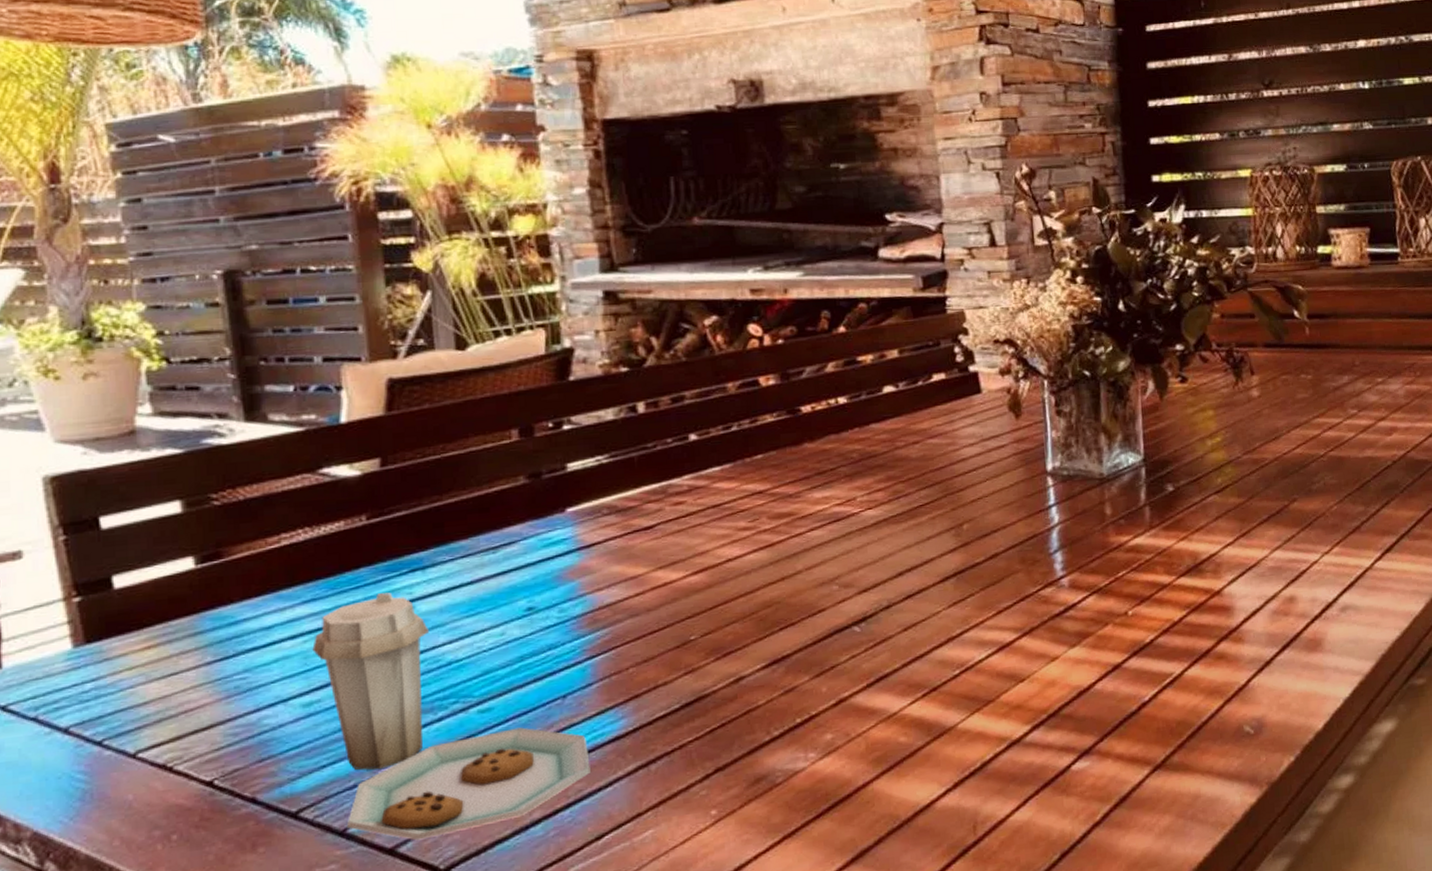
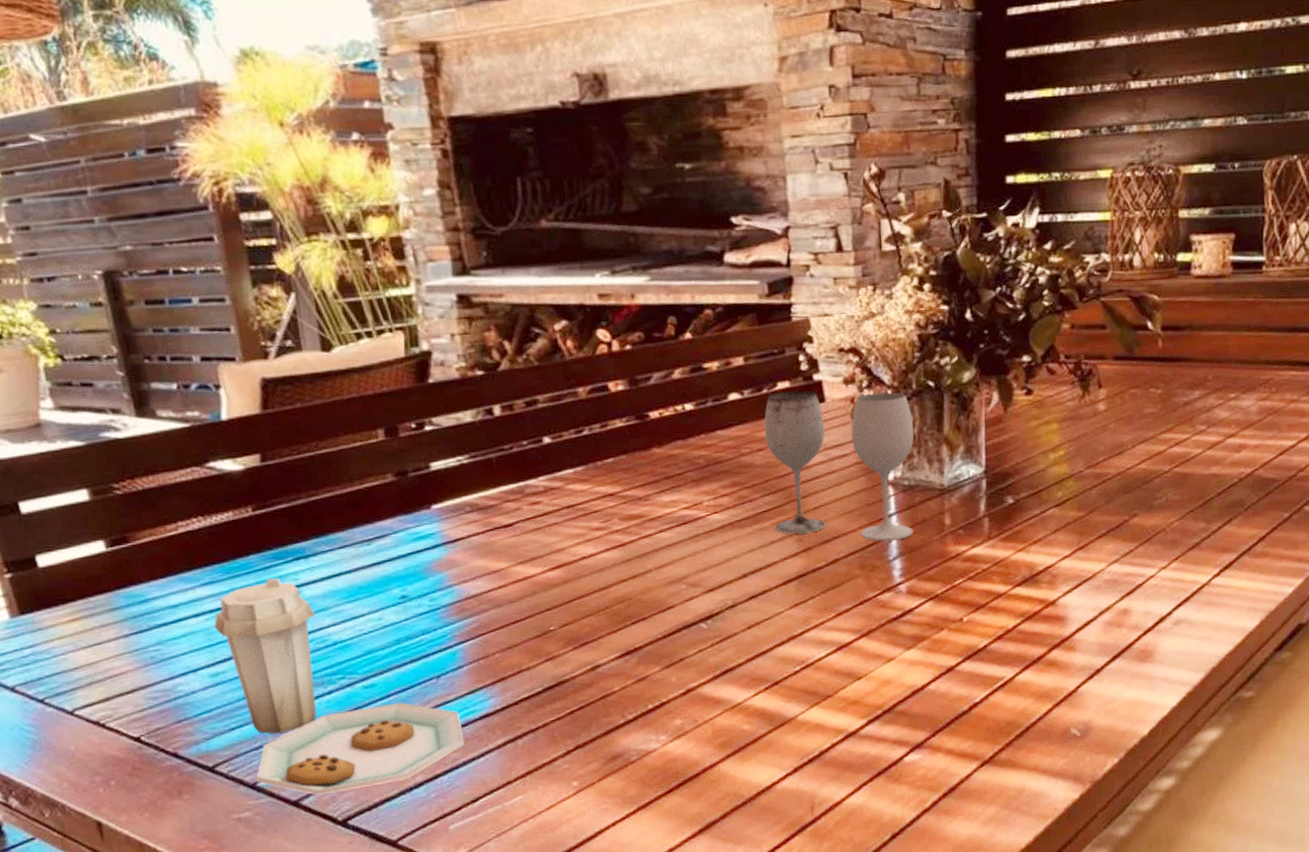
wineglass: none [919,381,1074,534] -> present [764,390,914,542]

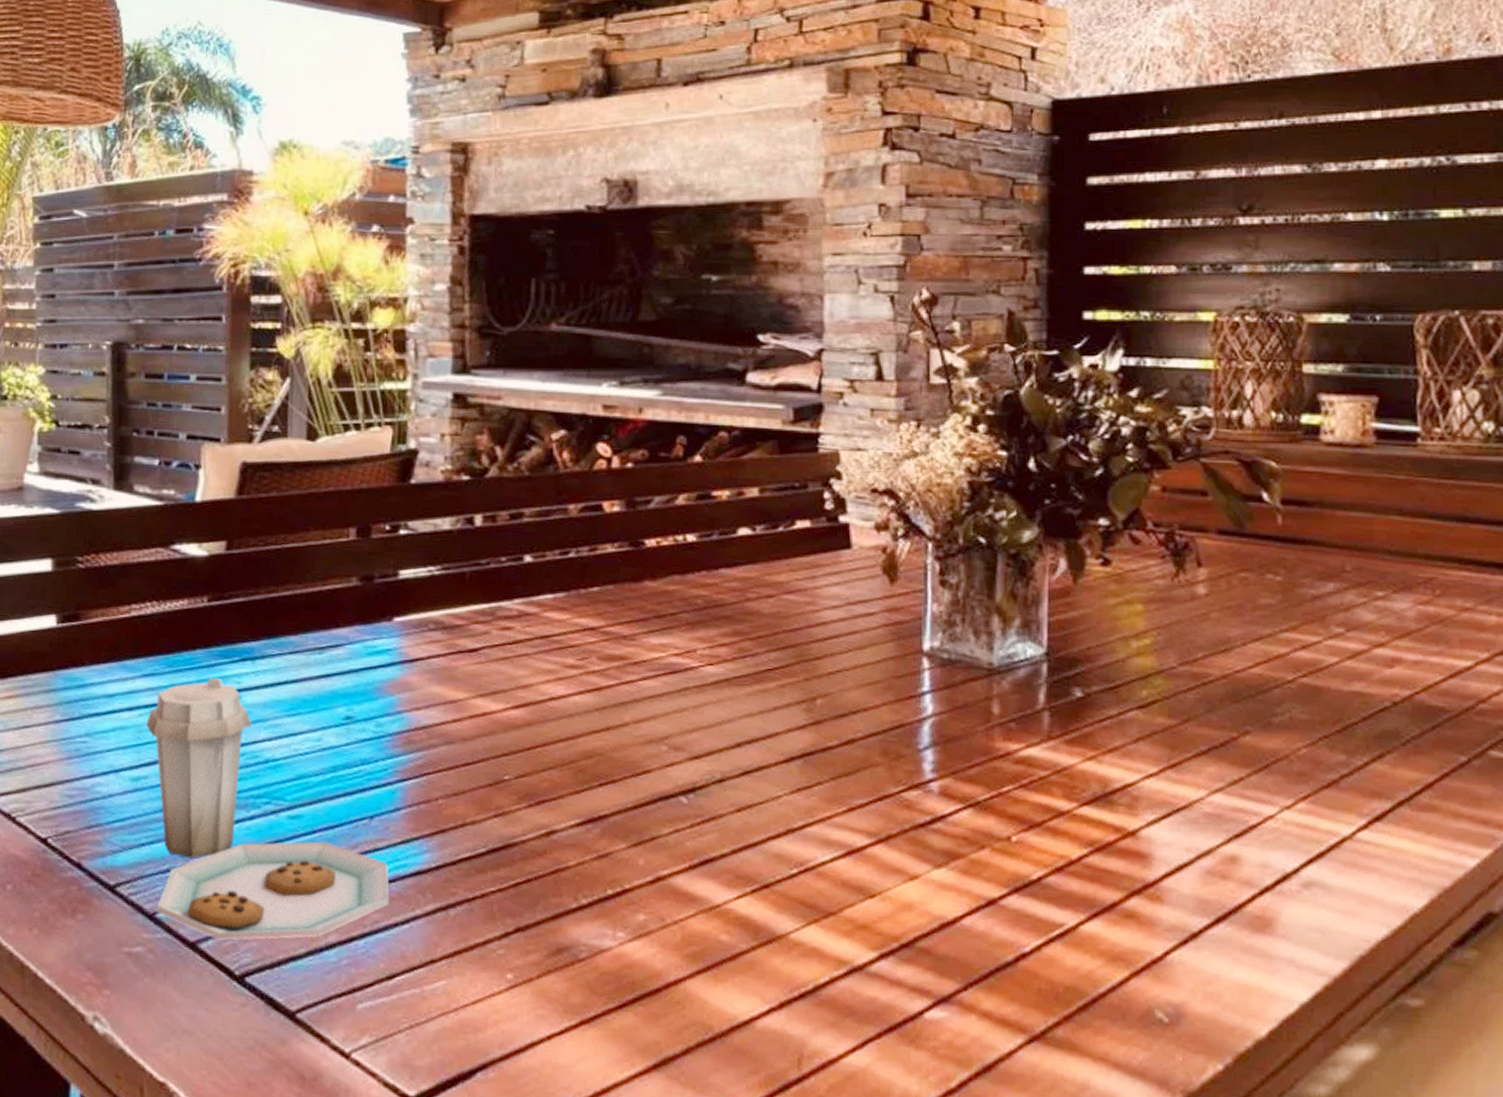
wineglass: present [764,390,914,542] -> none [776,531,957,726]

